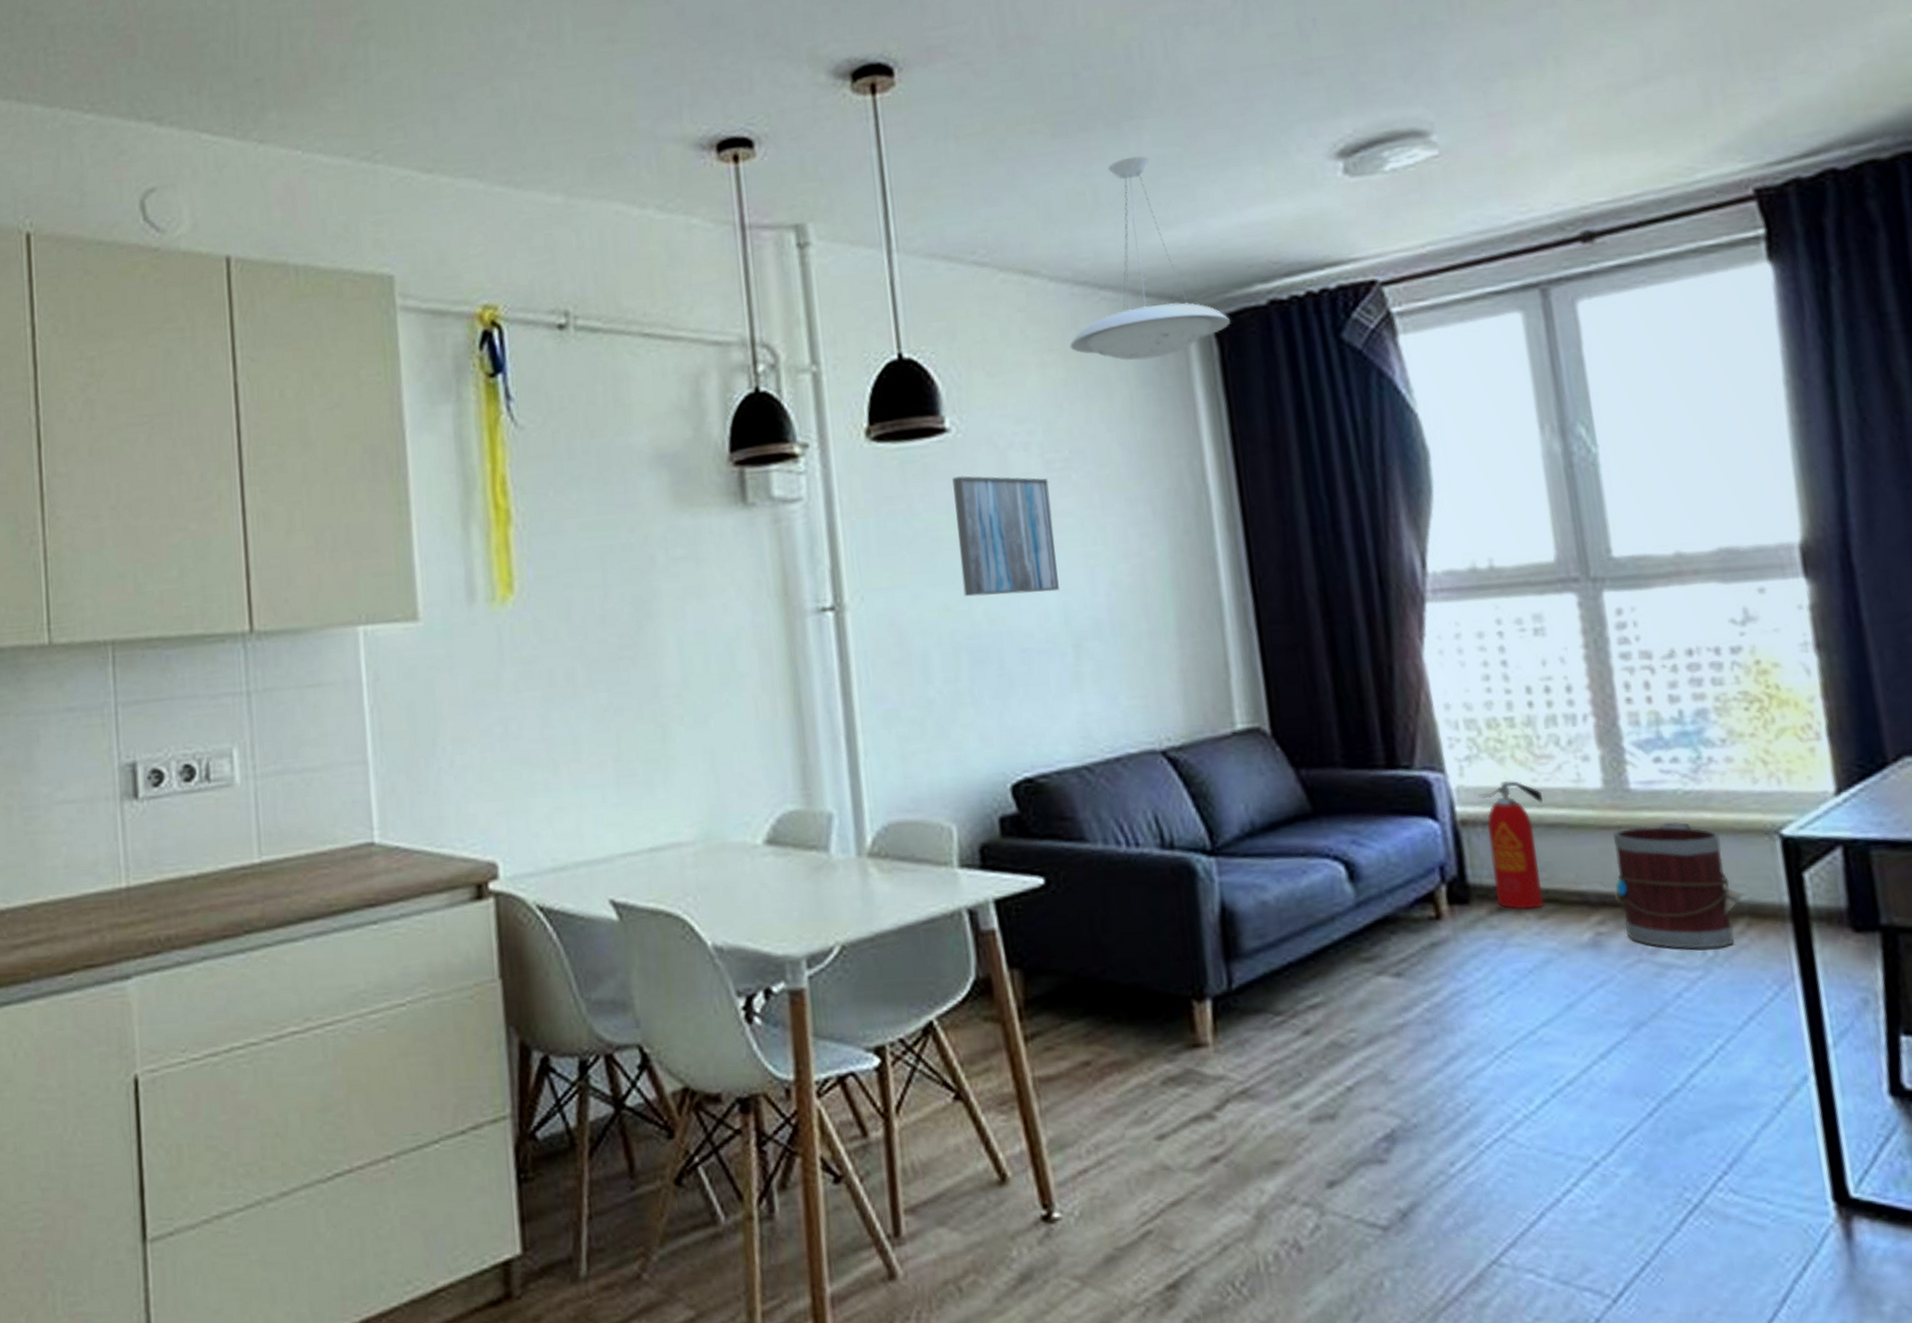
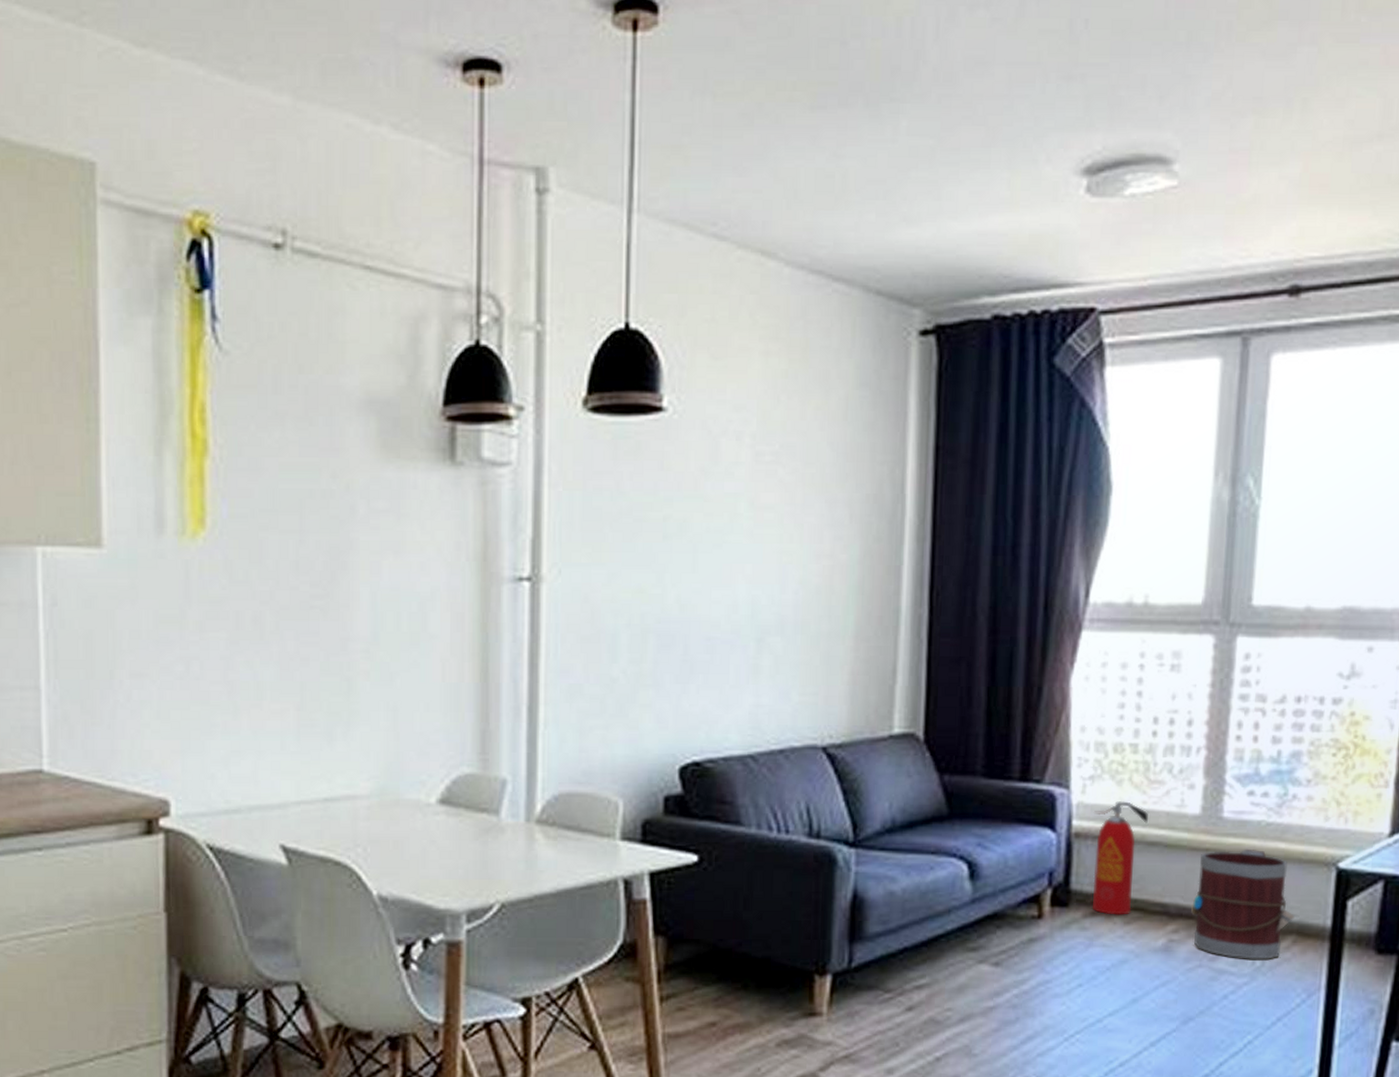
wall art: present [951,476,1059,597] -> none [659,458,756,584]
pendant lamp: present [1069,156,1230,361] -> none [796,143,953,360]

